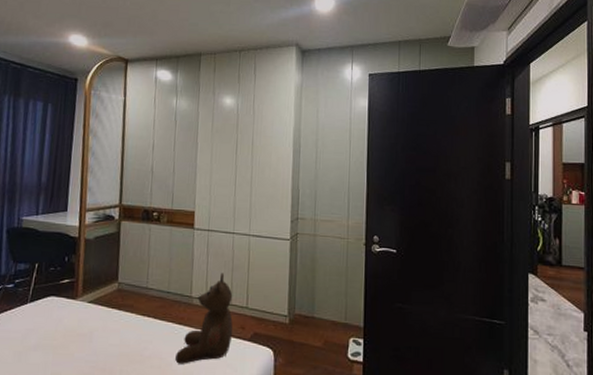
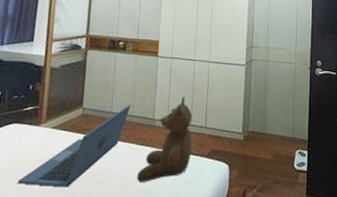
laptop: none [56,281,167,365] -> present [17,105,131,188]

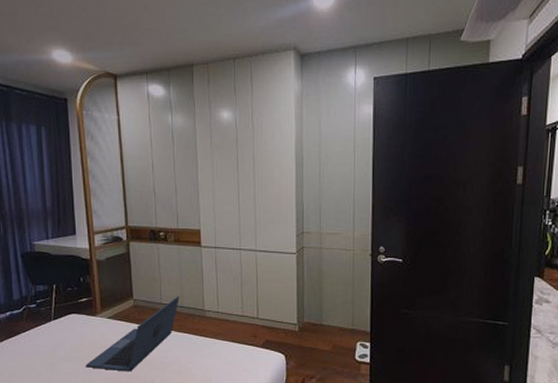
teddy bear: present [137,96,193,182] -> none [194,287,245,369]

